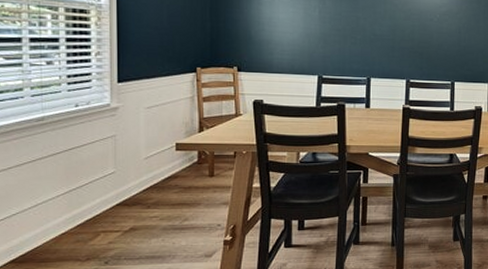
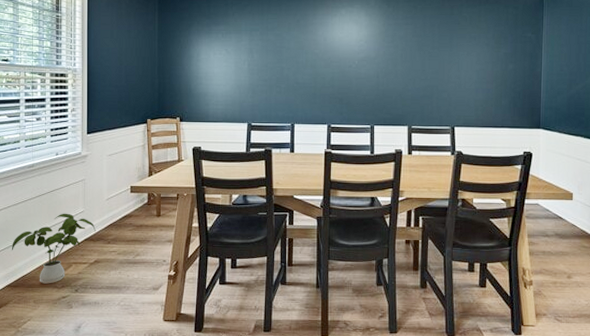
house plant: none [14,174,131,257] -> present [11,213,96,284]

